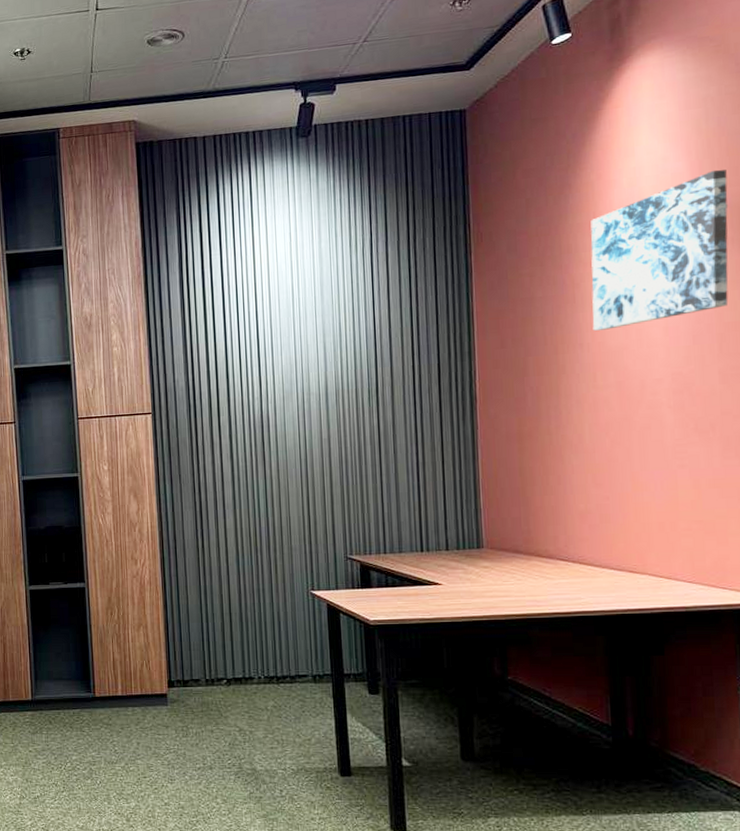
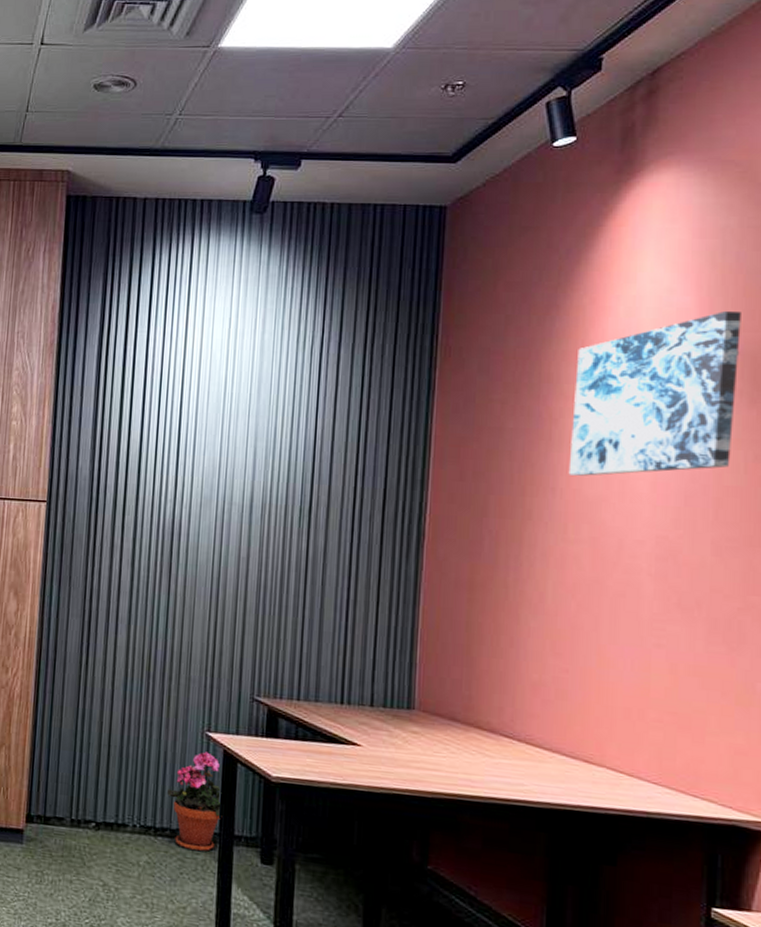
potted plant: none [284,607,332,692] -> present [167,752,222,852]

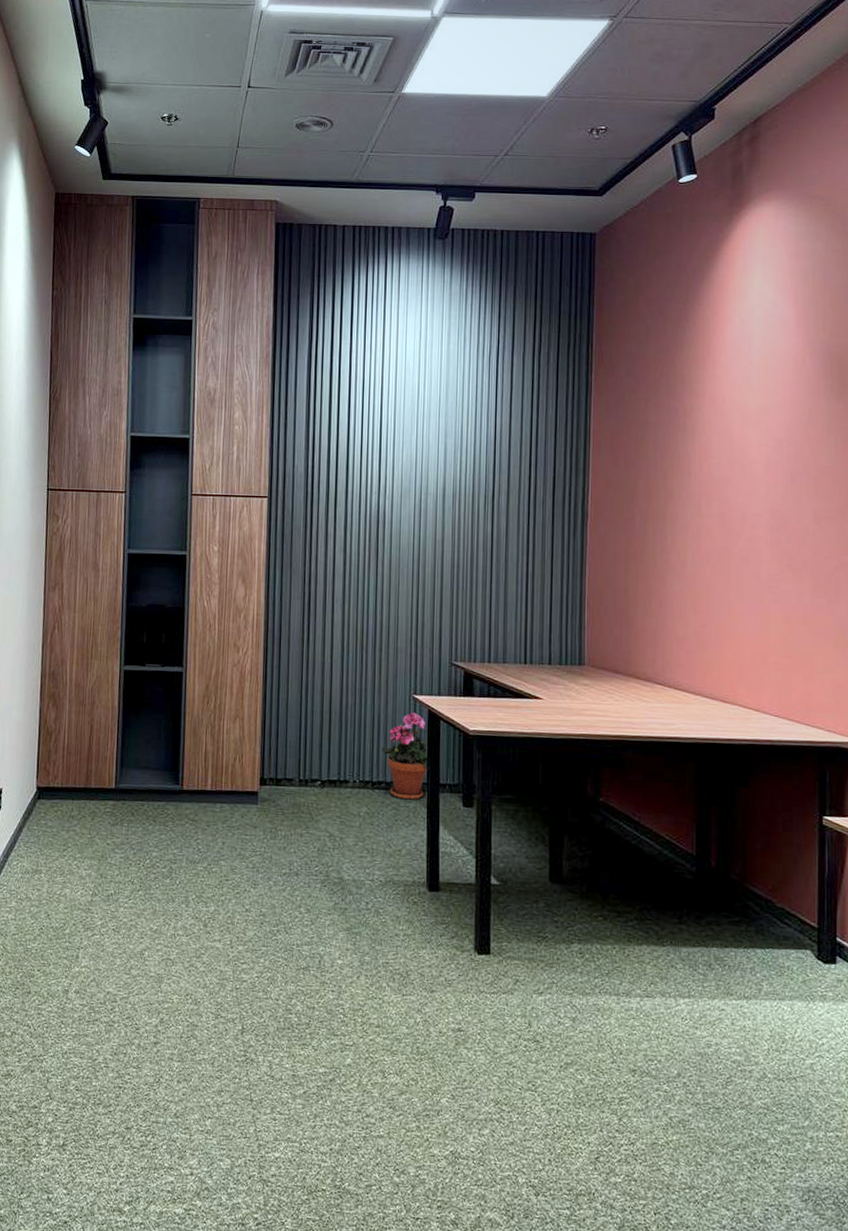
wall art: present [568,310,741,476] -> none [700,320,829,461]

